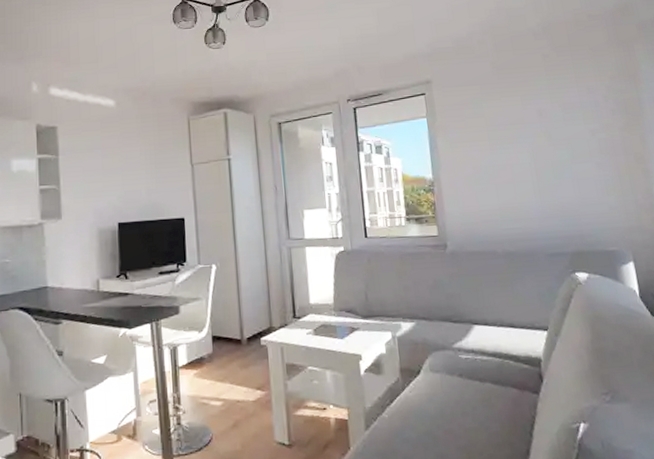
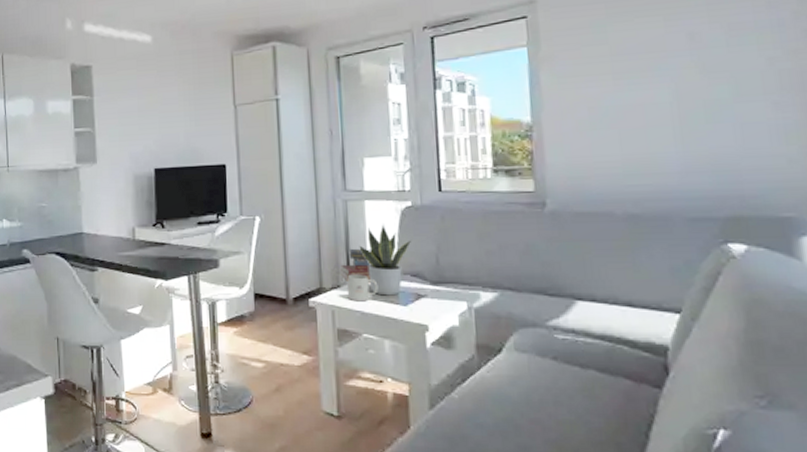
books: none [287,290,313,320] -> present [341,248,371,281]
mug: none [292,313,320,338] -> present [346,274,379,302]
potted plant: none [302,267,345,331] -> present [359,224,411,296]

